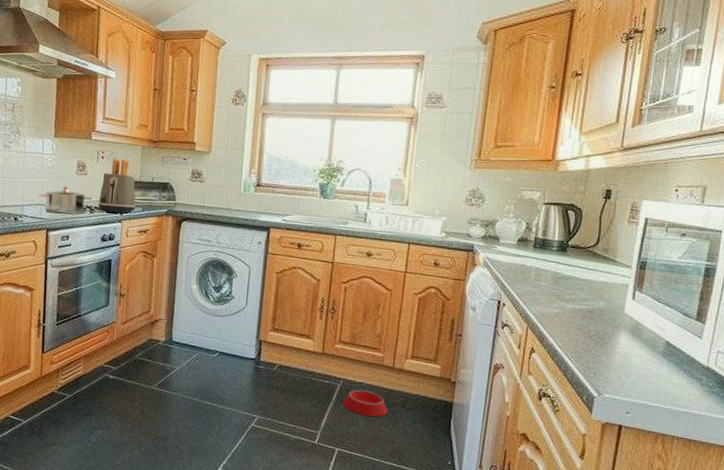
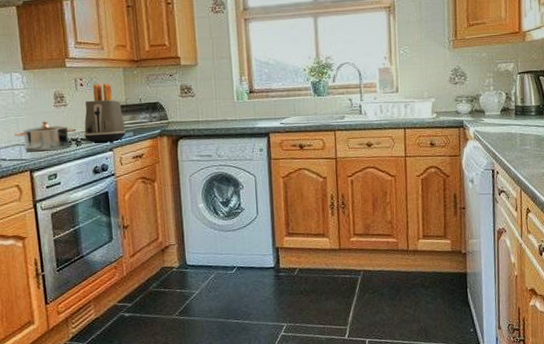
pet bowl: present [343,389,388,417] -> none [366,277,409,302]

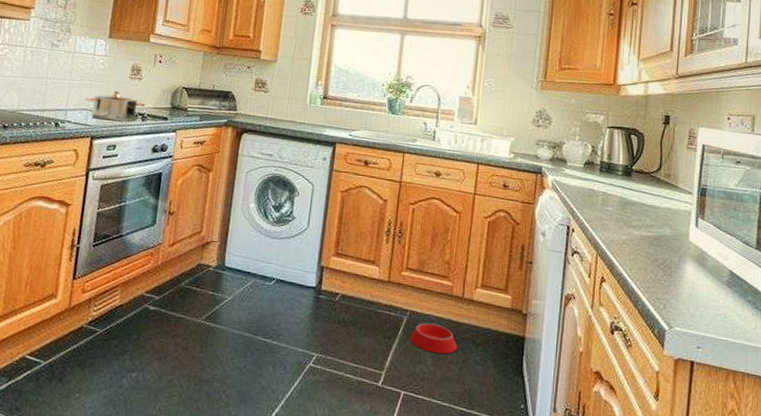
toaster: present [84,83,126,144] -> none [151,63,194,125]
pet bowl: none [366,277,409,302] -> present [409,322,458,354]

